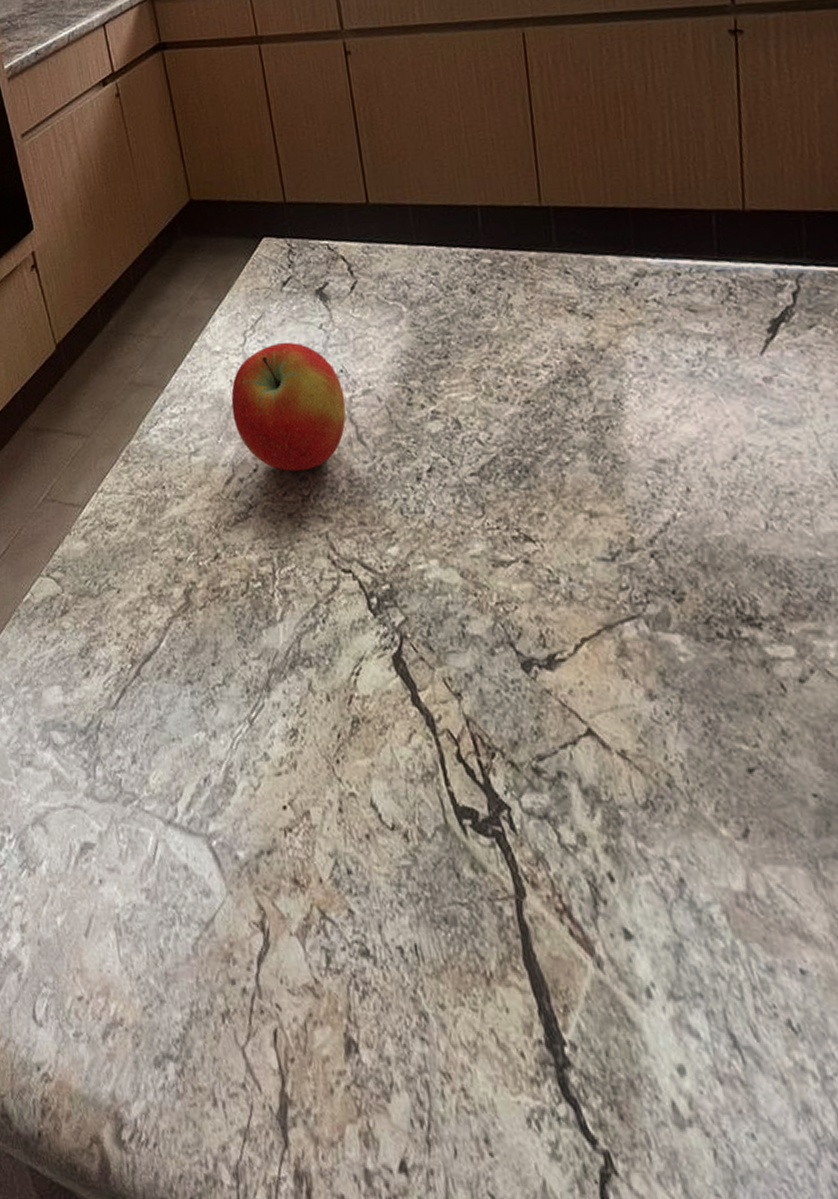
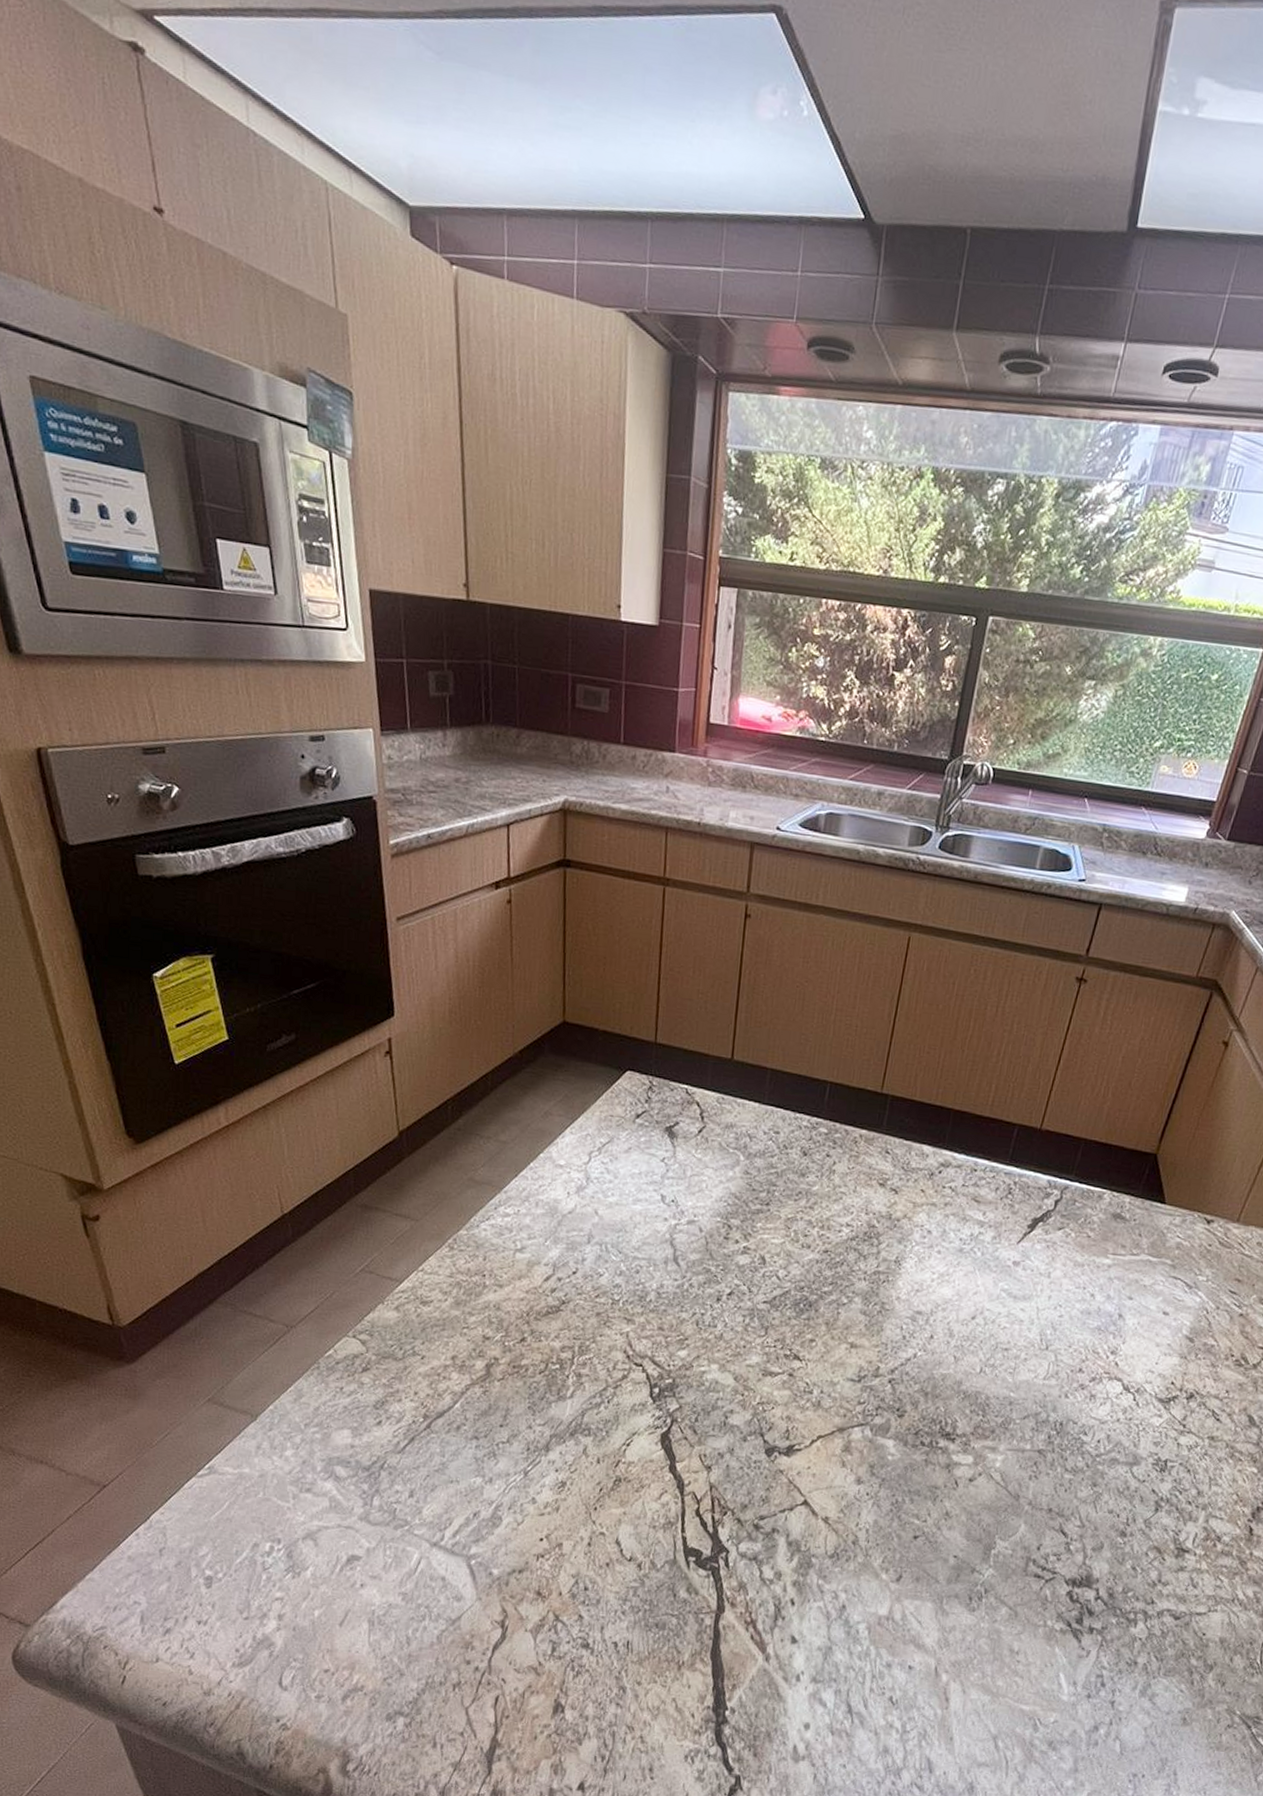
apple: present [231,342,346,471] -> none [563,1167,671,1279]

